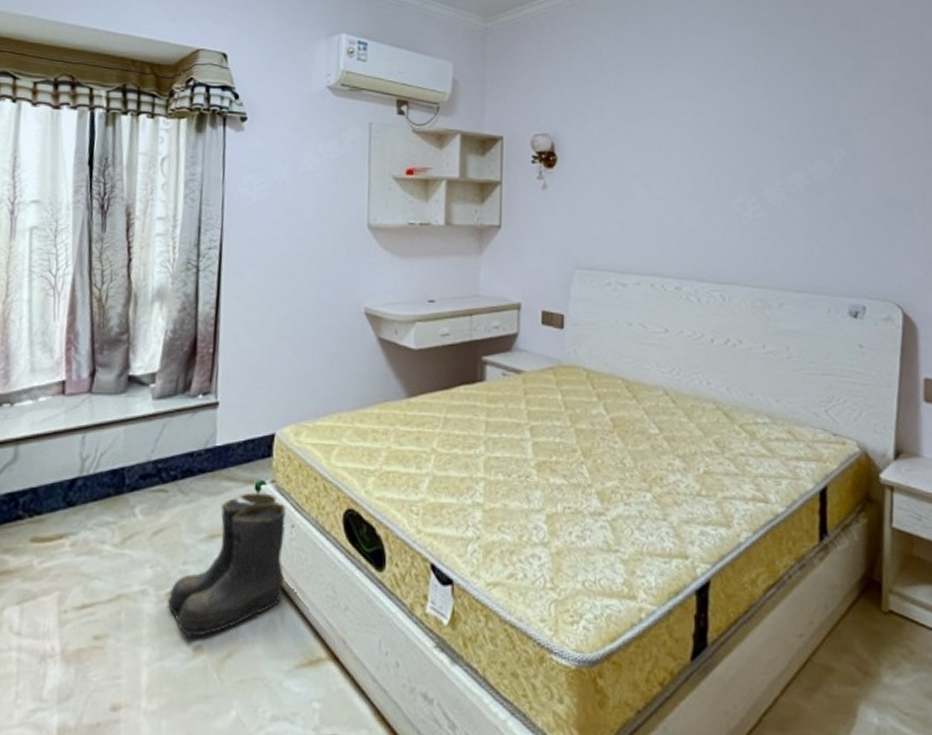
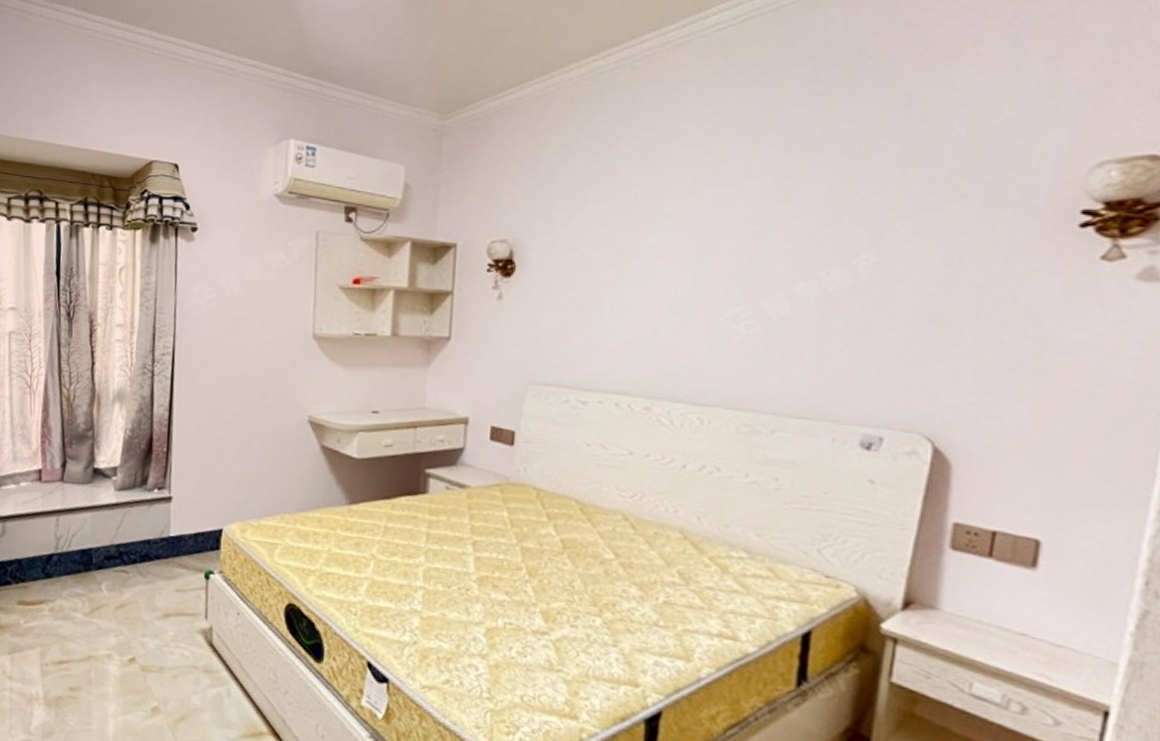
boots: present [166,492,286,638] -> none [128,580,232,700]

